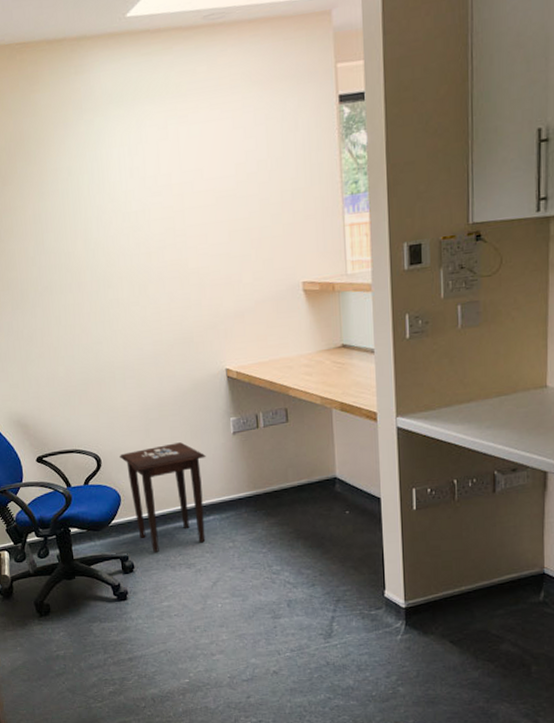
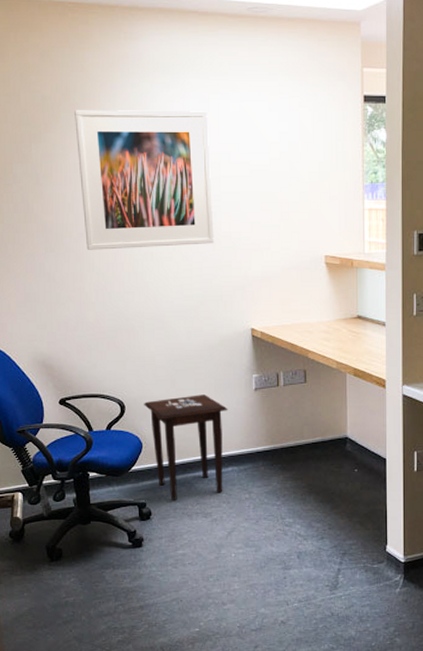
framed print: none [30,139,182,303] -> present [74,109,214,250]

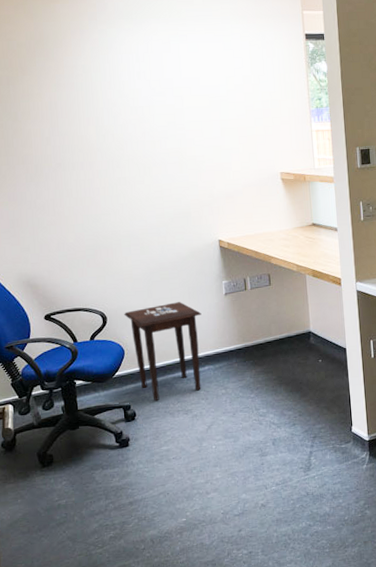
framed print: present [74,109,214,250] -> none [48,52,181,178]

